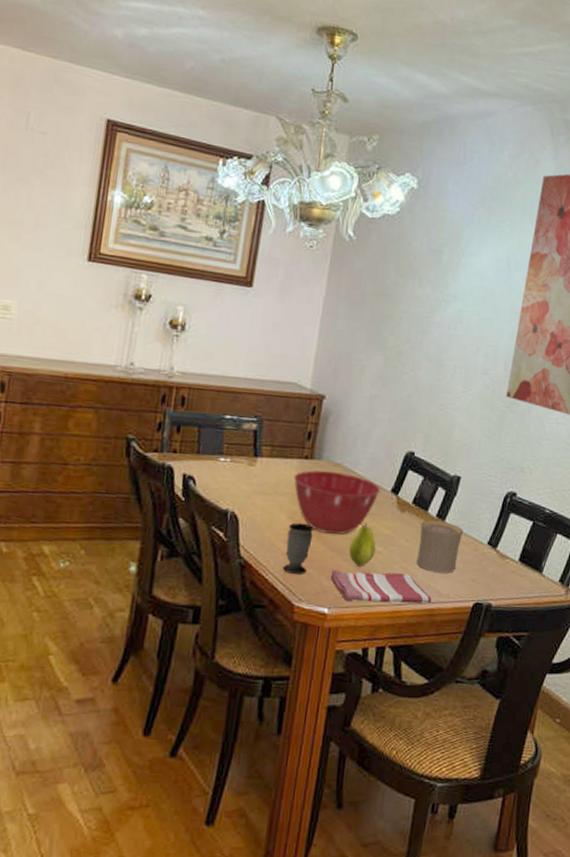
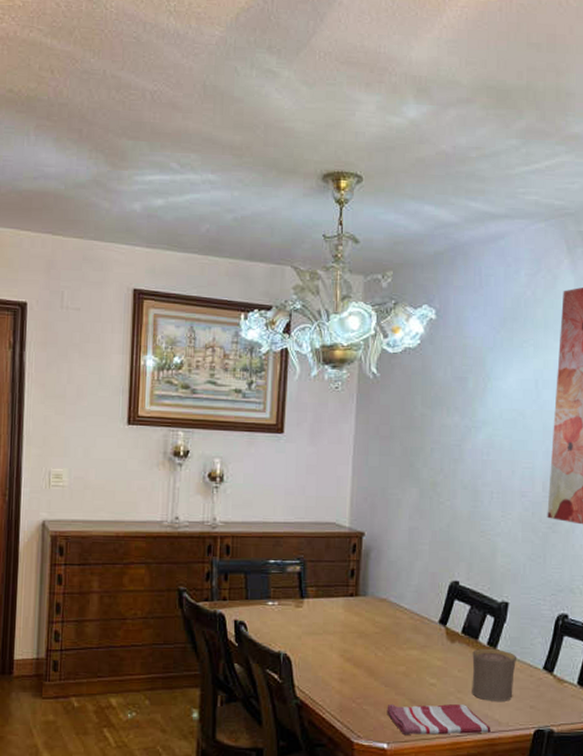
cup: present [283,523,314,574] -> none [339,660,365,711]
mixing bowl: present [293,470,381,535] -> none [340,607,429,669]
fruit: present [348,523,376,567] -> none [402,656,429,700]

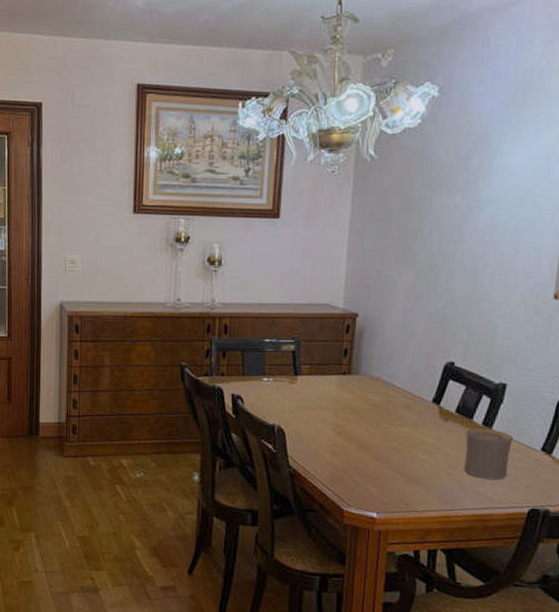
dish towel: present [387,703,491,735] -> none [377,476,483,509]

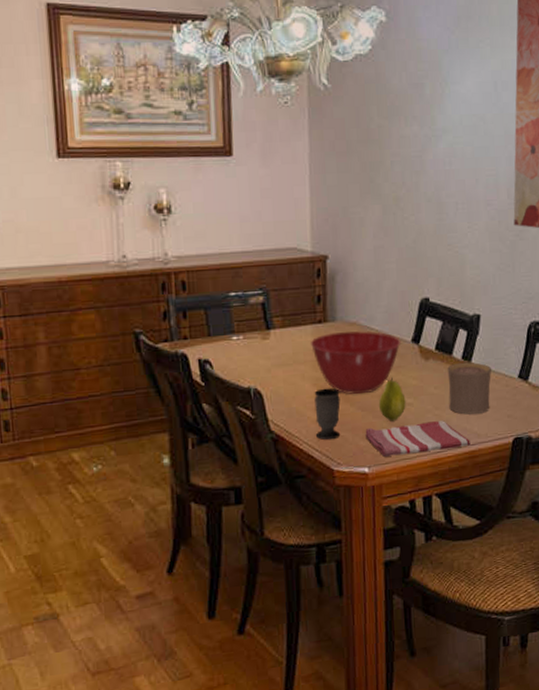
cup: none [331,434,357,482] -> present [314,388,340,440]
mixing bowl: none [333,385,422,444] -> present [310,331,401,394]
dish towel: none [377,476,483,509] -> present [365,421,470,457]
fruit: none [392,433,420,474] -> present [378,377,406,422]

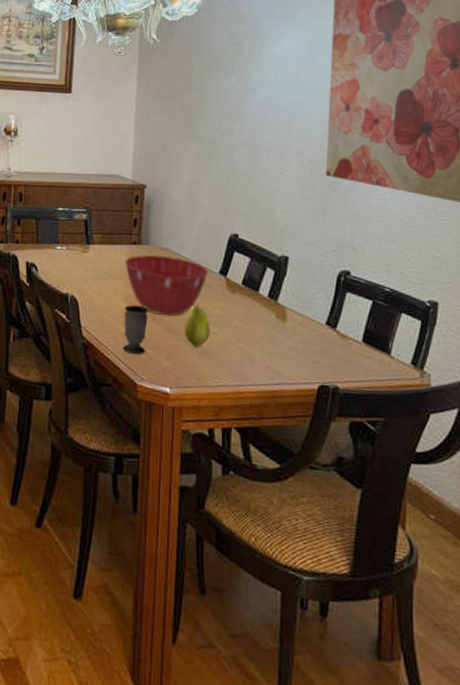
dish towel: present [365,421,470,457] -> none [169,349,273,385]
cup: present [447,362,492,415] -> none [253,300,299,354]

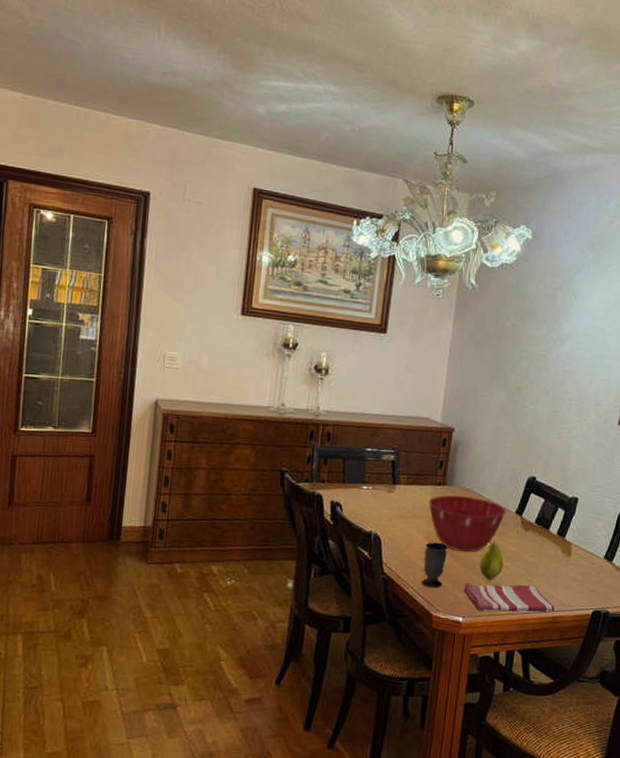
dish towel: none [169,349,273,385] -> present [464,582,555,612]

